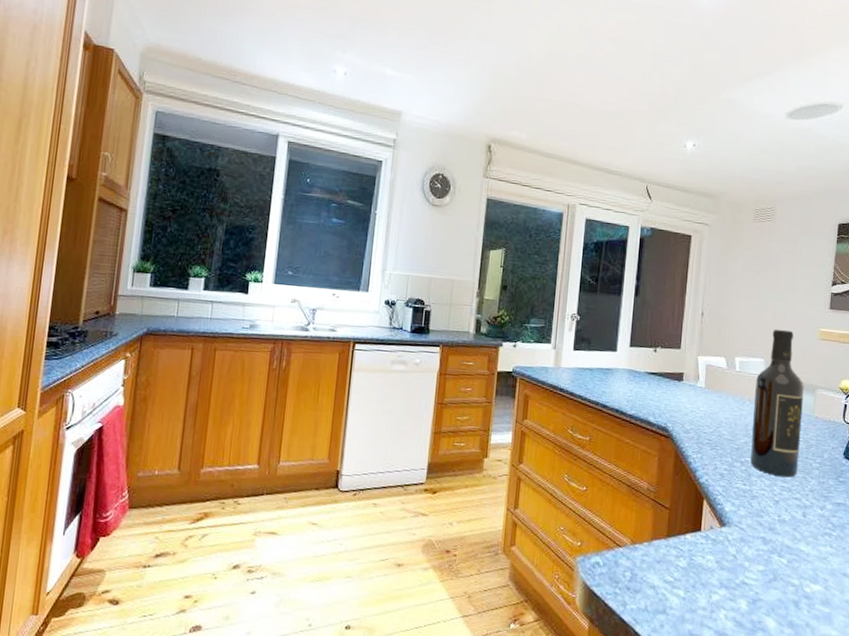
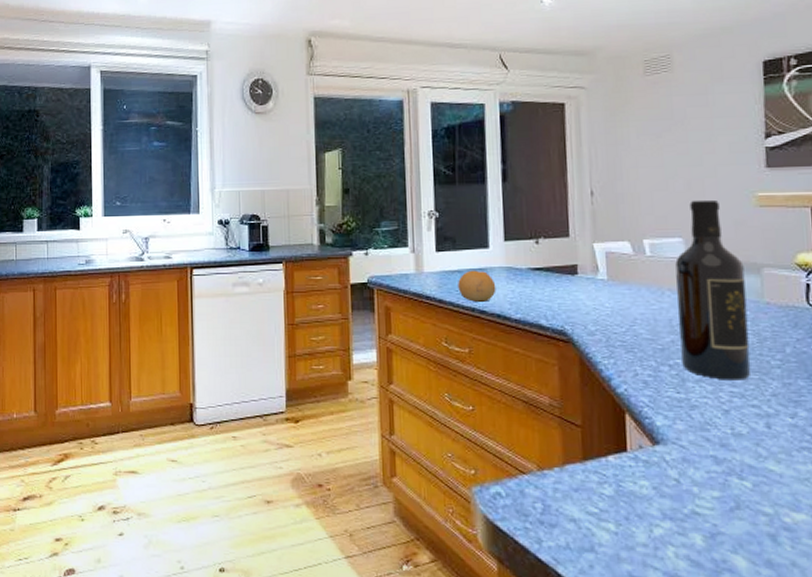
fruit: none [587,369,618,399] -> present [458,270,497,303]

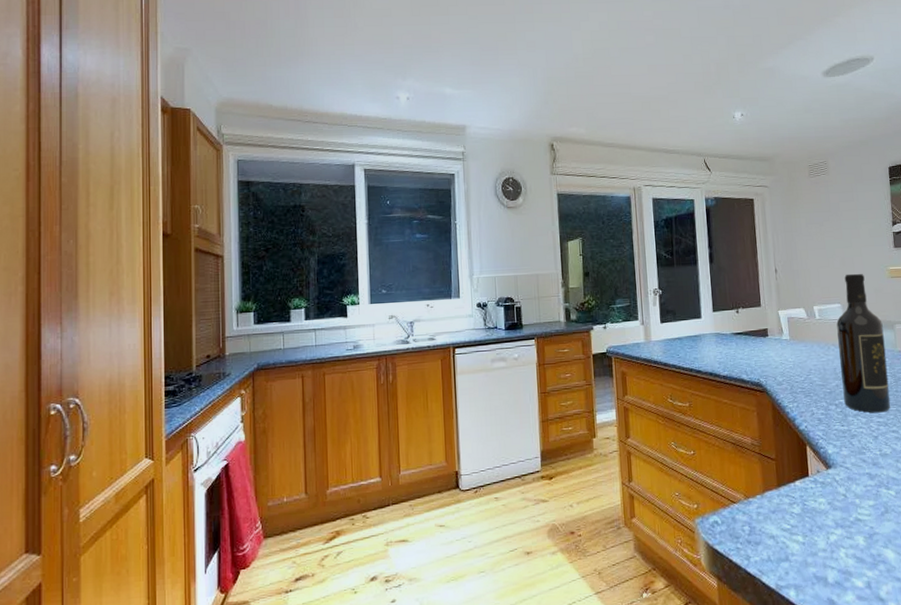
fruit: present [458,270,497,303] -> none [678,337,709,365]

